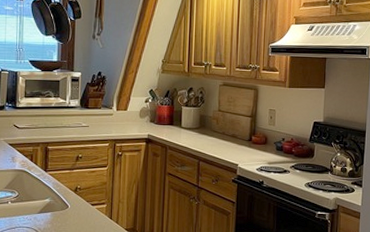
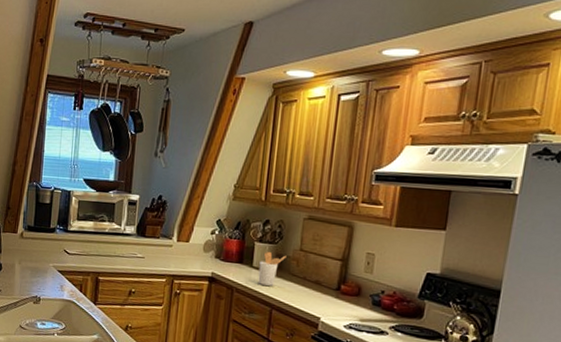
utensil holder: none [186,113,208,142] -> present [258,251,287,286]

